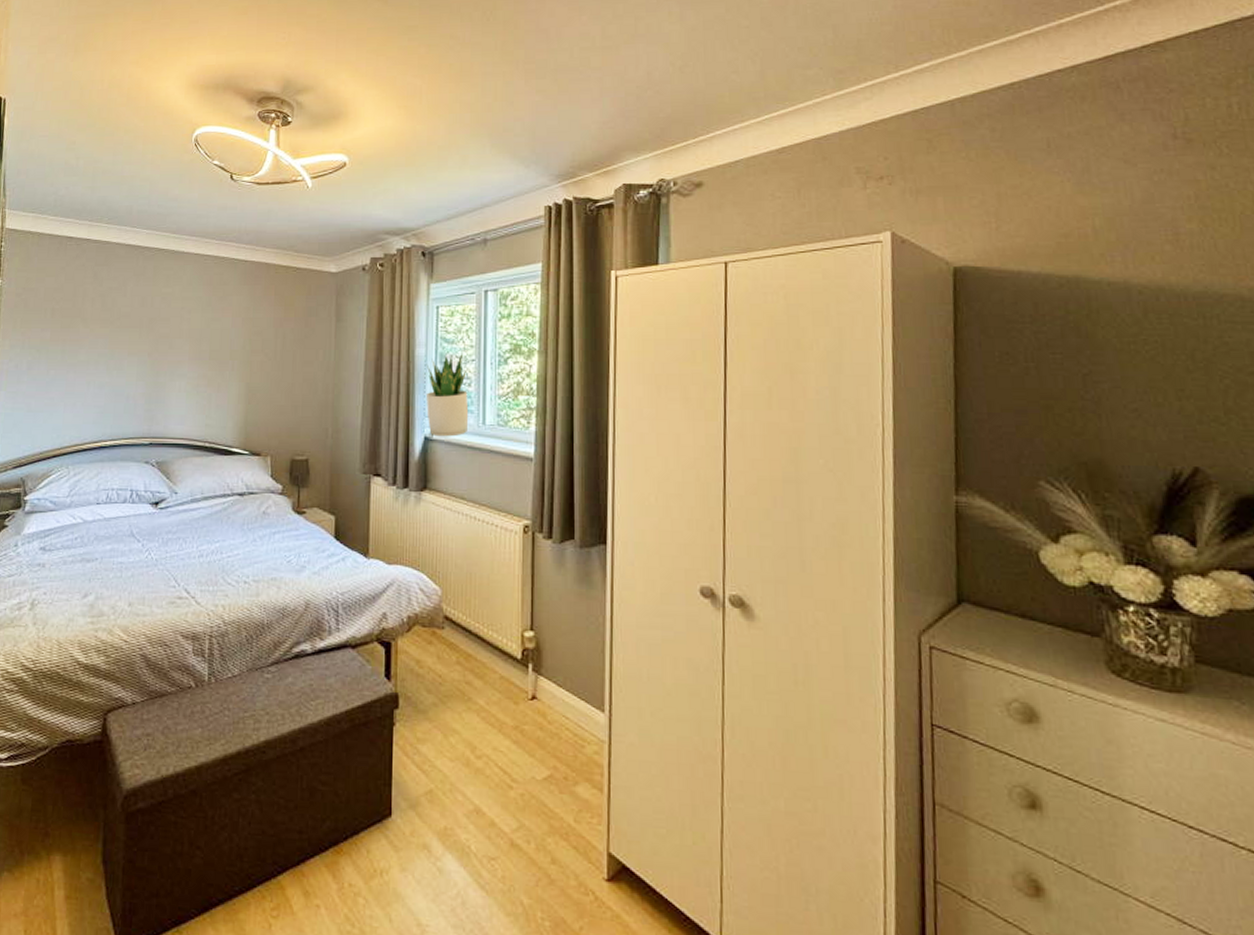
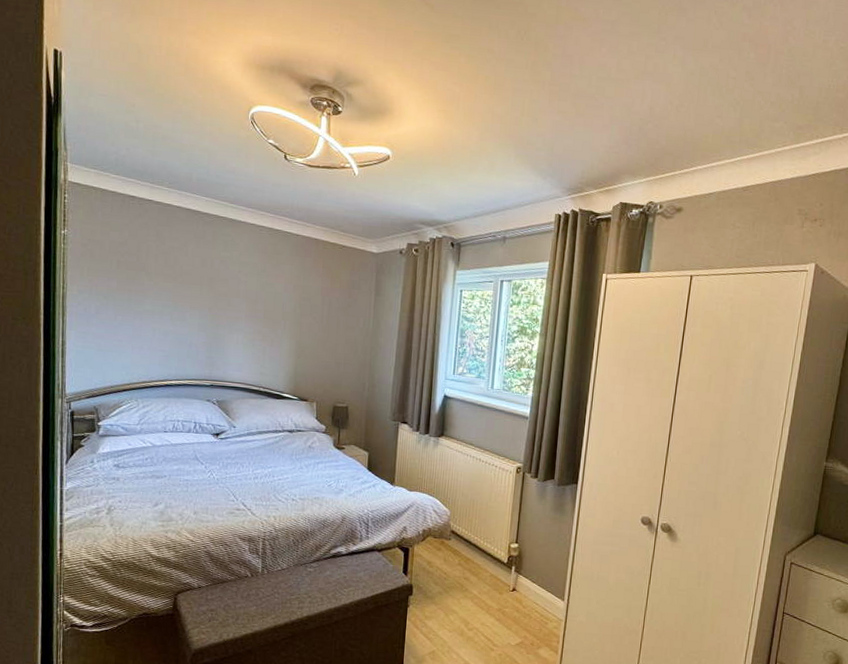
planter: present [426,351,469,437] -> none [447,329,483,397]

